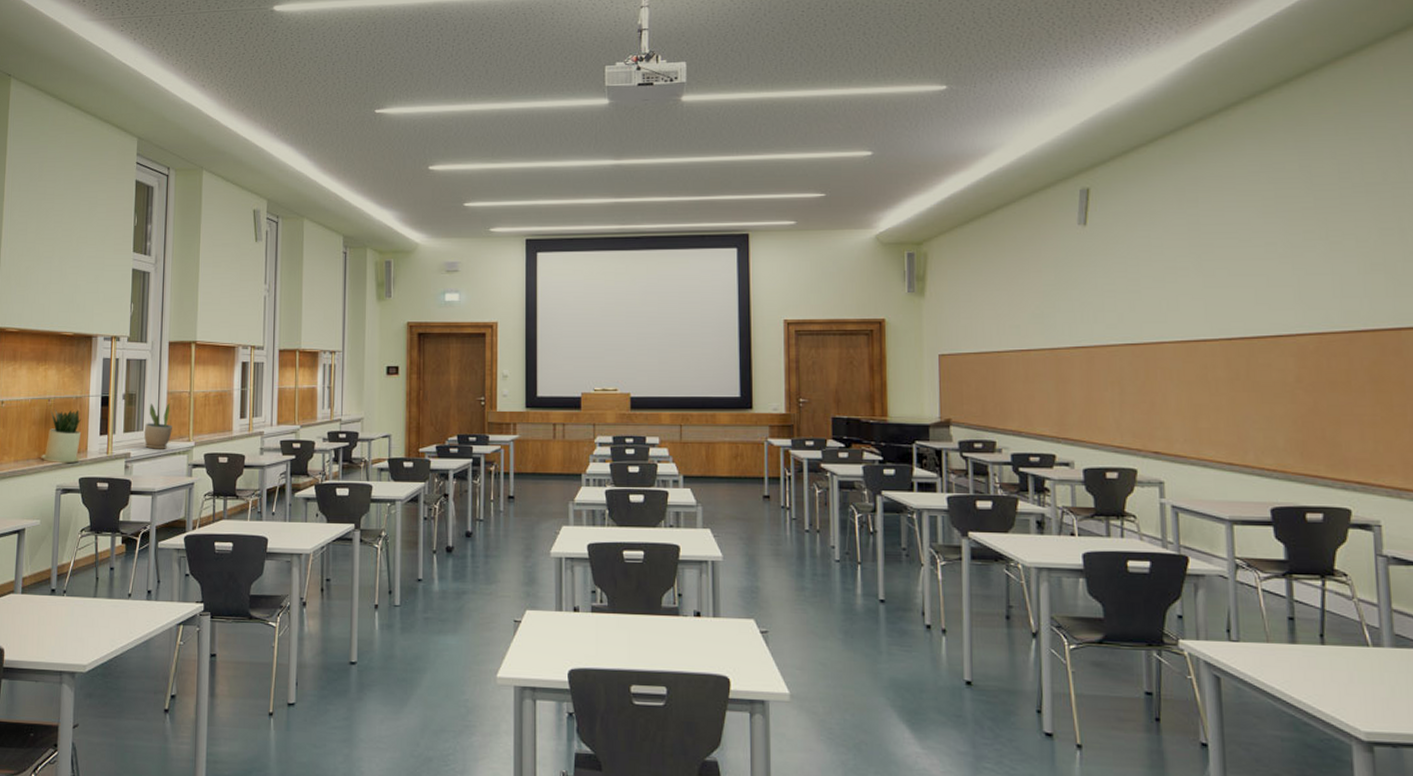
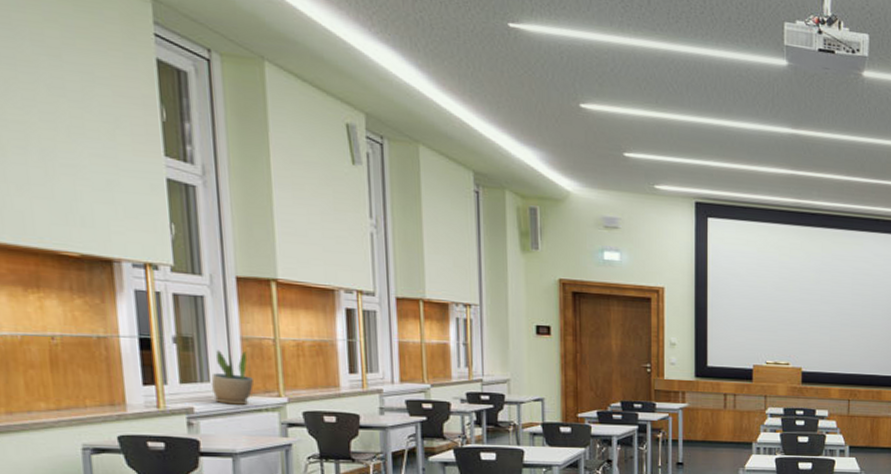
planter: present [41,408,82,464] -> none [50,348,115,418]

